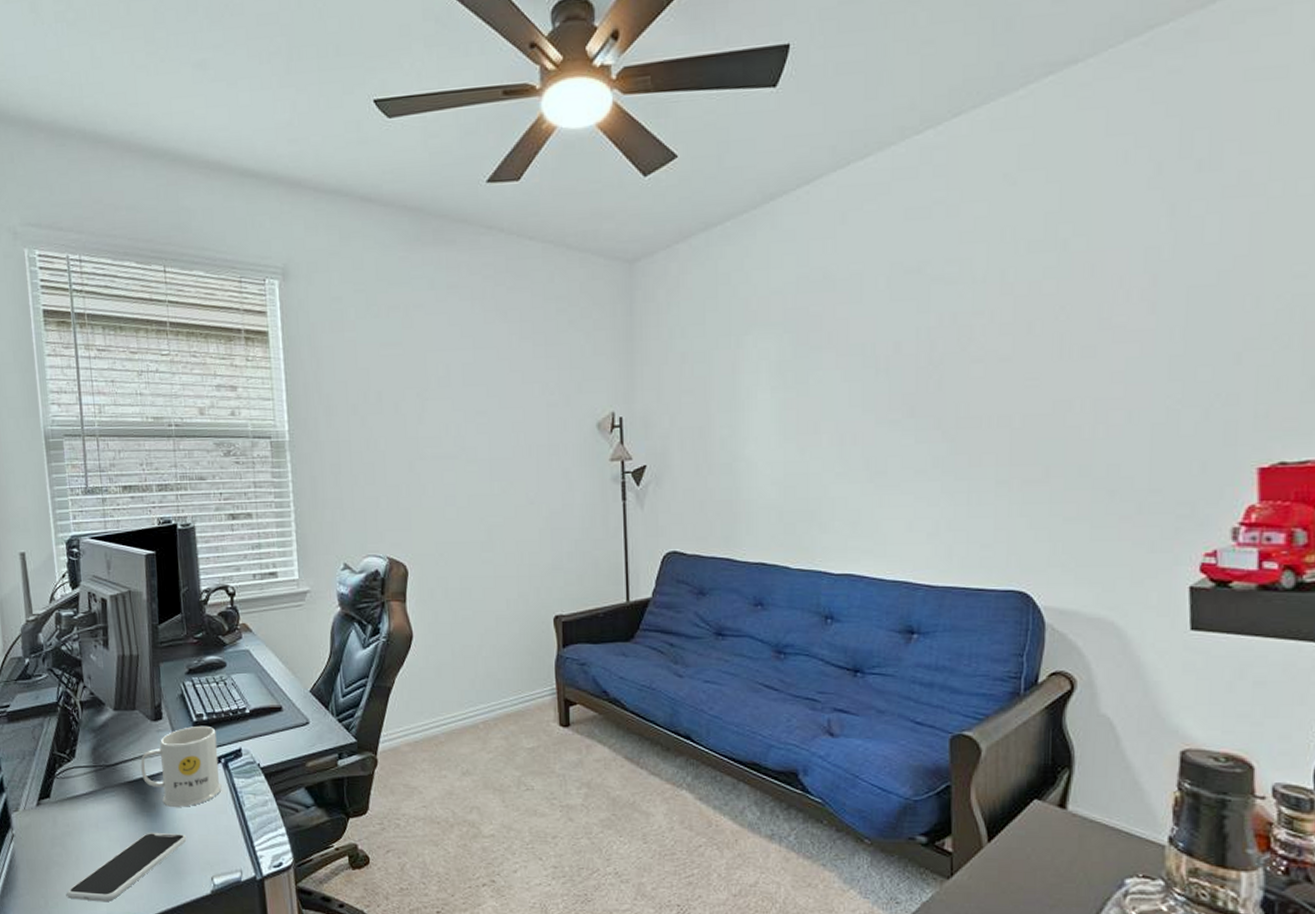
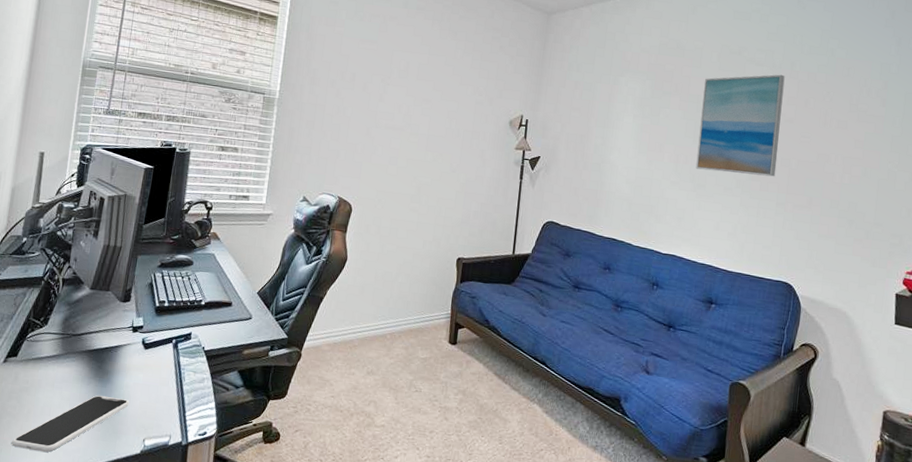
mug: present [140,725,222,807] -> none [102,310,174,377]
wall art: none [870,292,993,450] -> present [695,74,785,177]

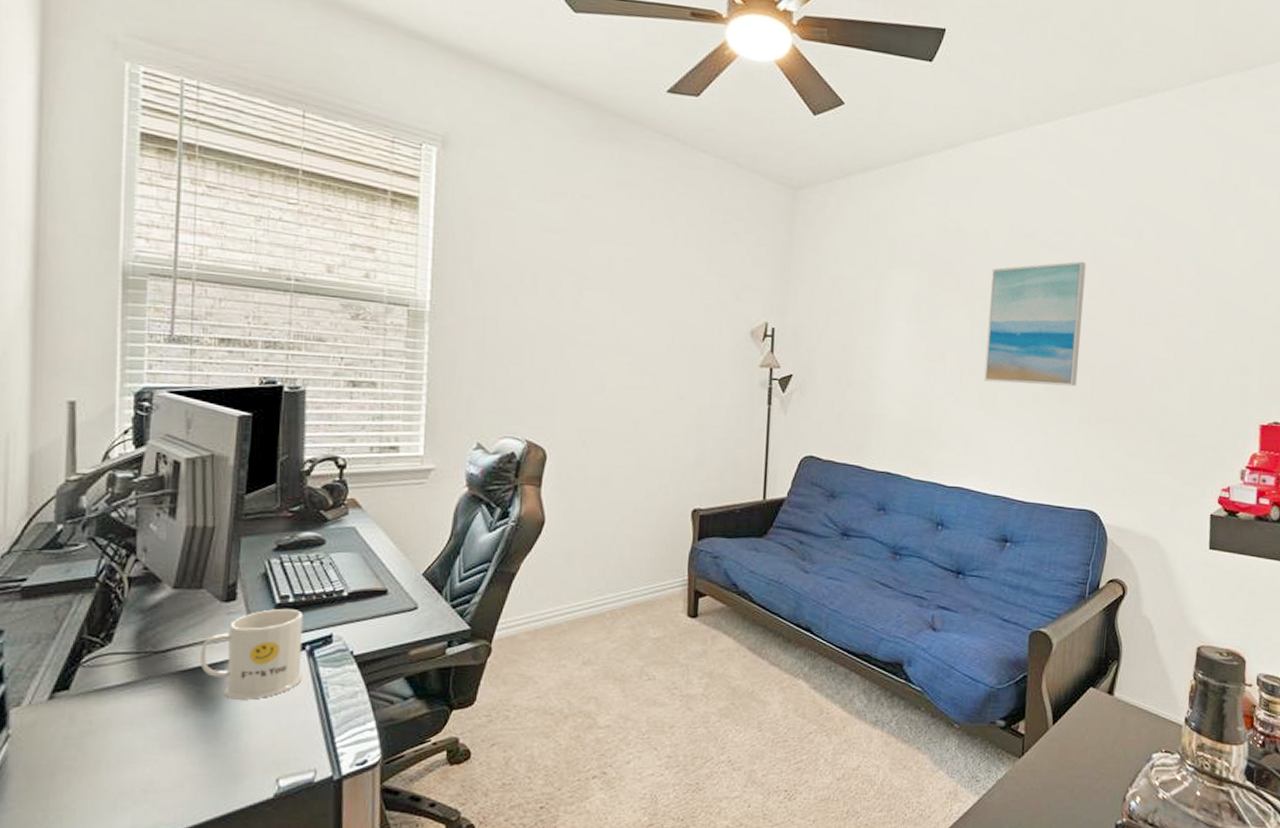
smartphone: present [11,395,130,453] -> none [75,728,250,813]
mug: none [102,310,174,377] -> present [200,608,303,700]

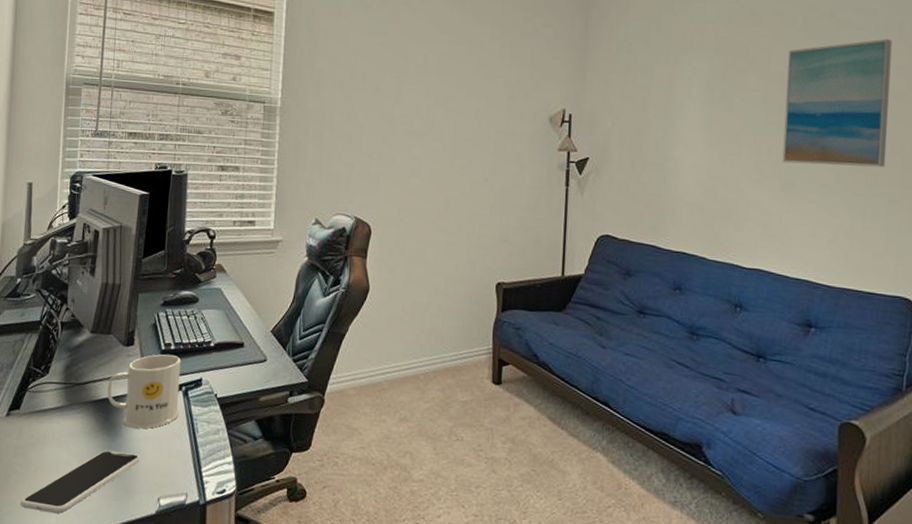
smartphone: none [75,728,250,813] -> present [20,450,141,514]

